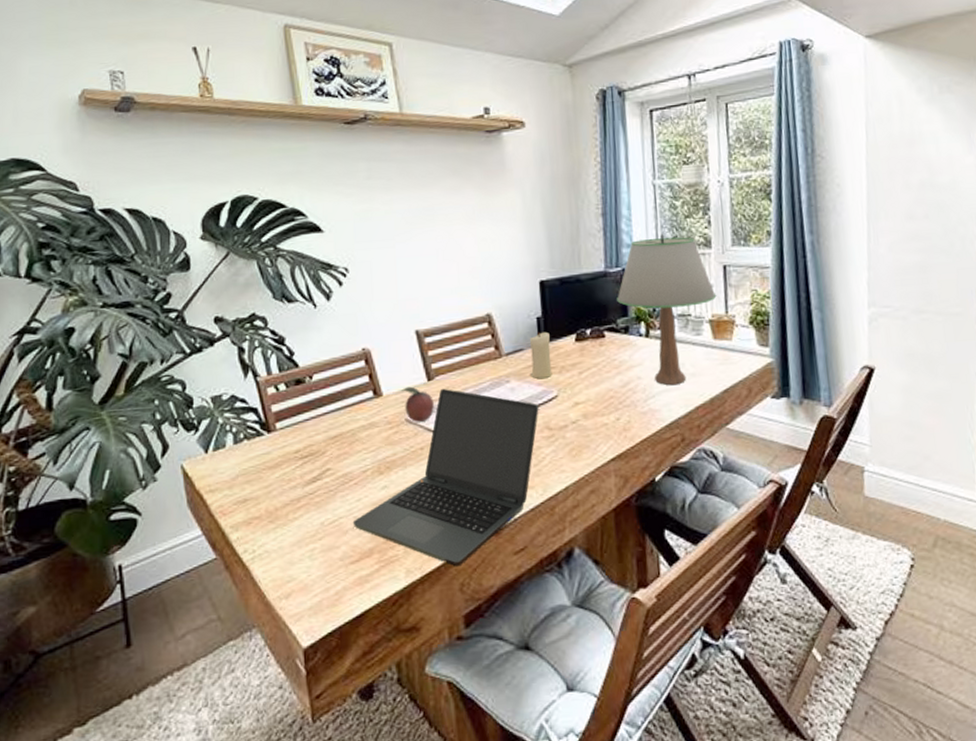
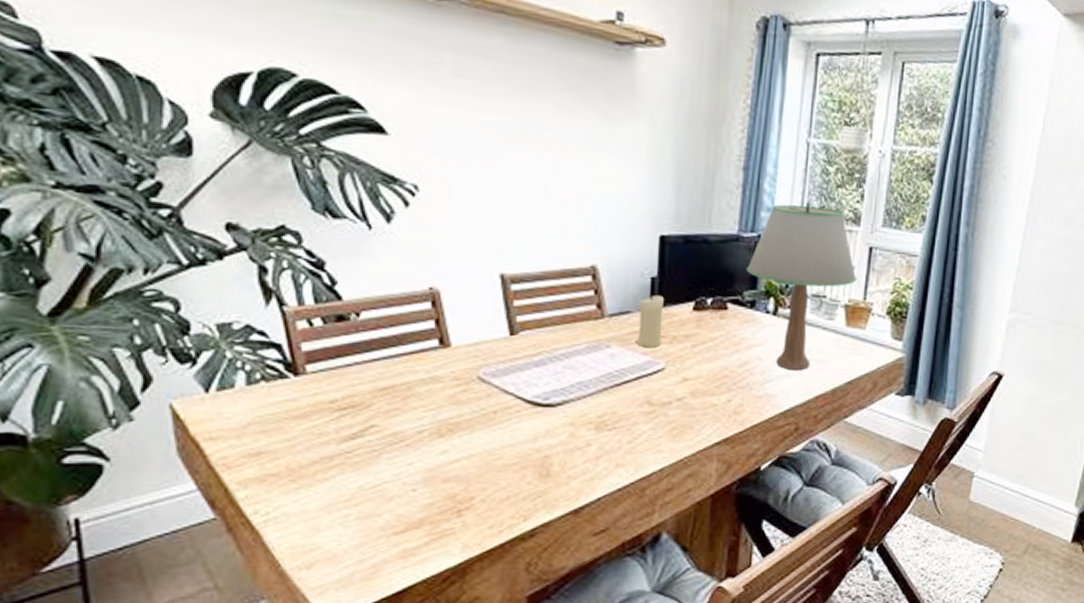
laptop: present [352,388,539,567] -> none [400,345,641,545]
fruit: present [402,386,435,422] -> none [476,339,516,382]

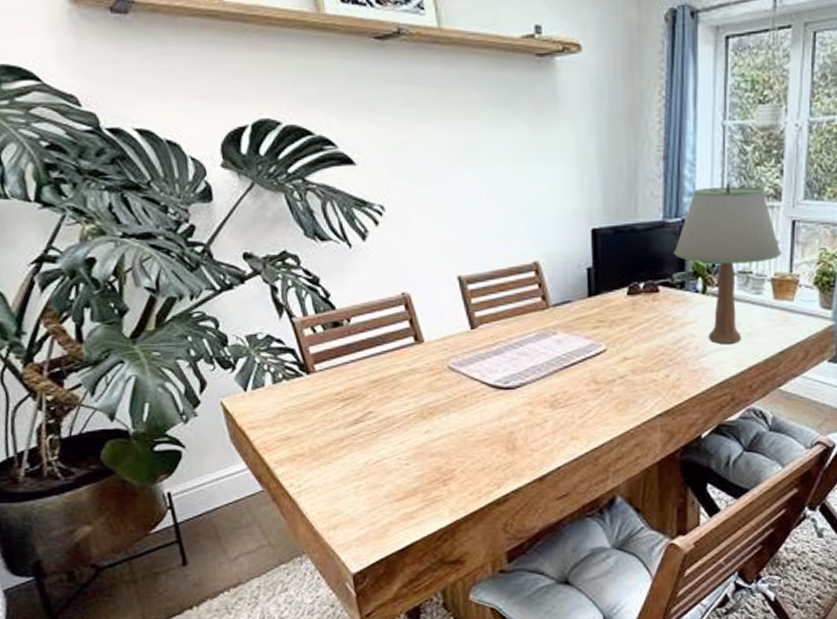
candle: present [635,294,664,348] -> none [578,283,601,333]

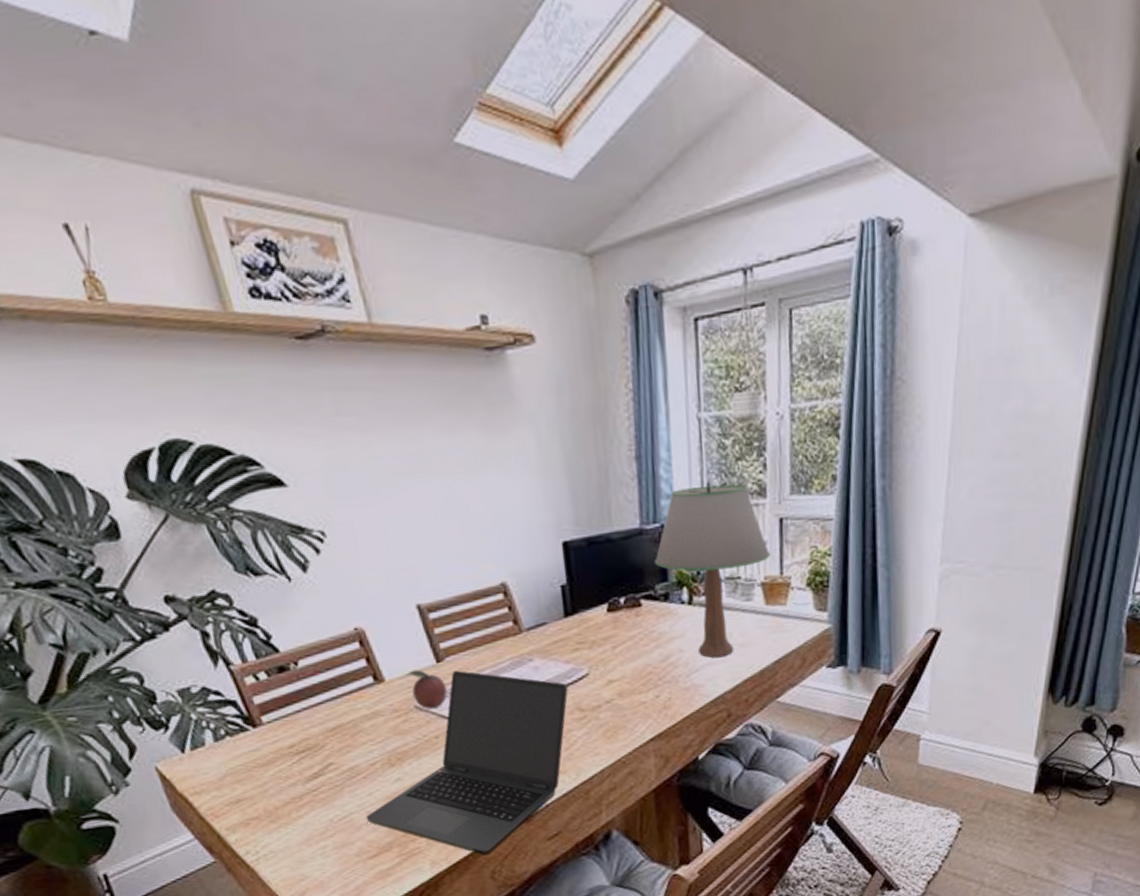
laptop: none [396,337,586,509] -> present [365,670,568,856]
fruit: none [444,334,479,370] -> present [407,669,448,709]

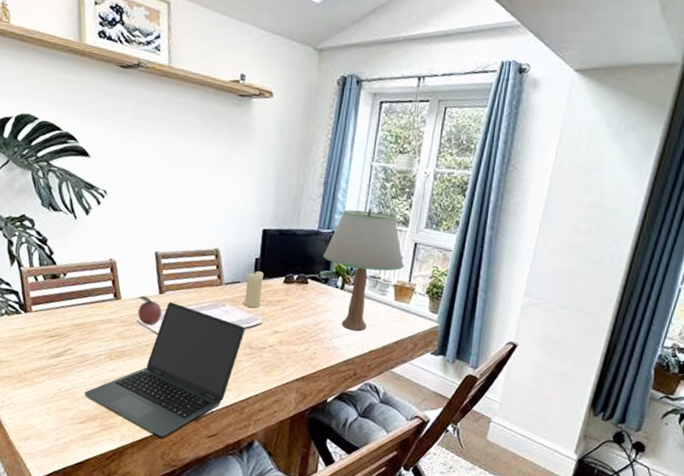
candle: none [554,602,582,656] -> present [242,270,264,308]

